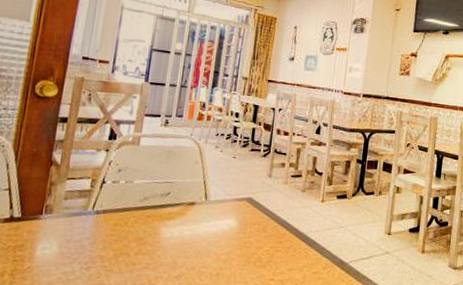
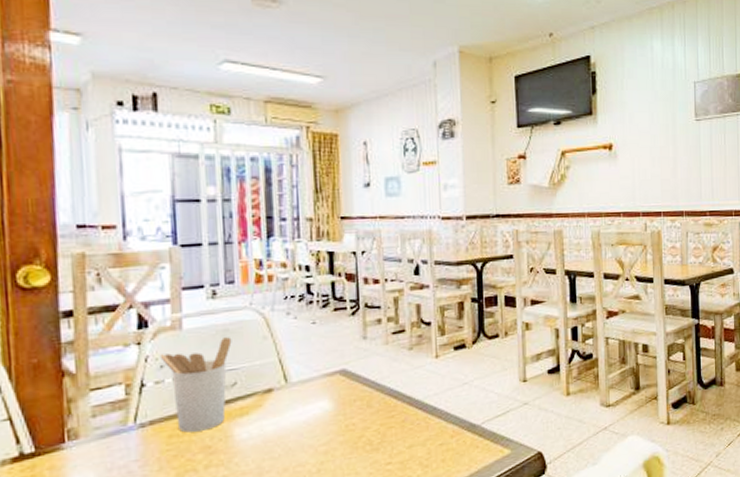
utensil holder: none [120,157,173,225] -> present [159,337,232,433]

